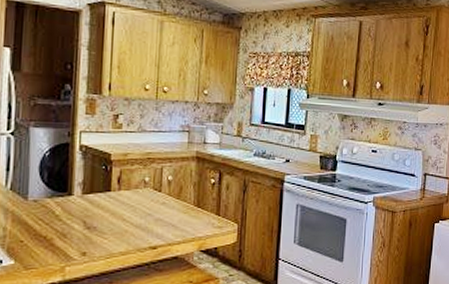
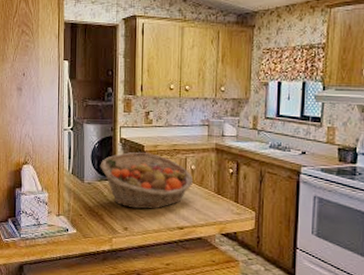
fruit basket: none [51,162,170,228] -> present [100,152,194,209]

